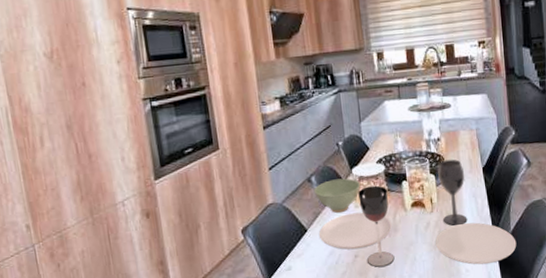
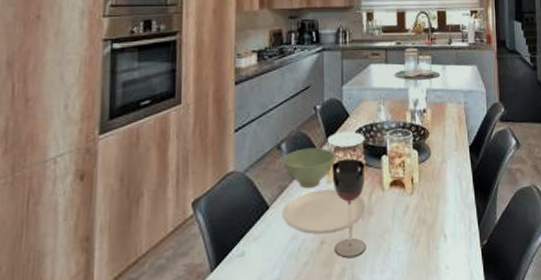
plate: present [435,222,517,265] -> none [414,208,503,261]
wine glass: present [438,159,468,226] -> none [422,134,450,211]

